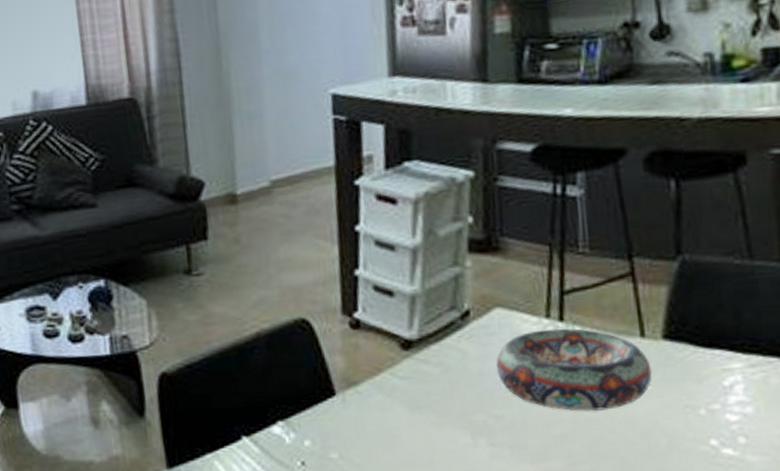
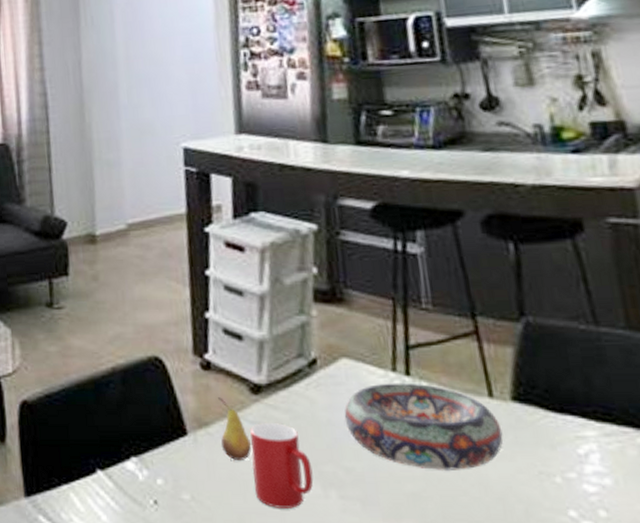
fruit: none [368,355,402,417] -> present [218,397,252,460]
cup: none [400,377,463,460] -> present [250,423,314,509]

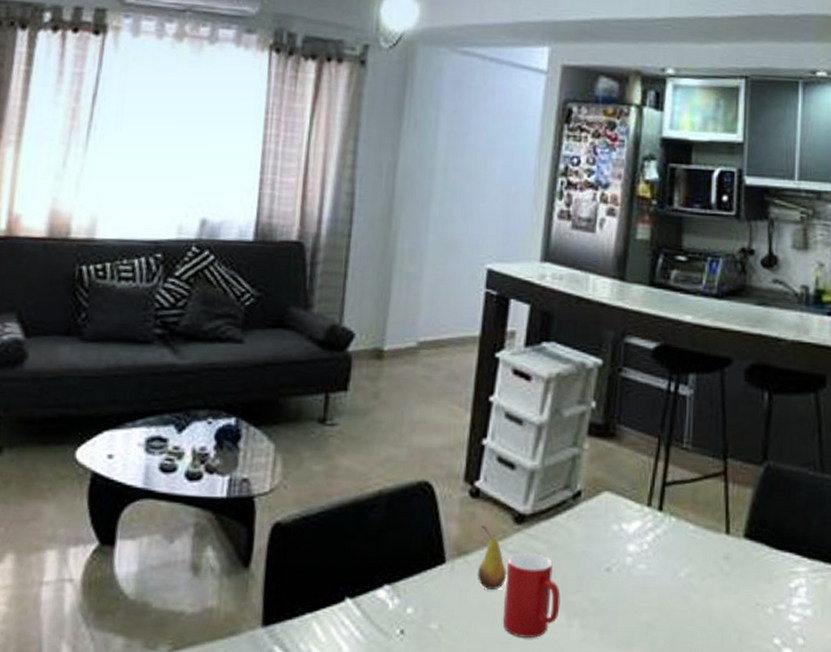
decorative bowl: present [344,383,503,472] -> none [598,517,732,603]

